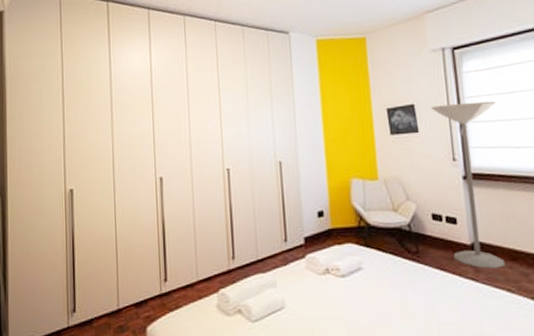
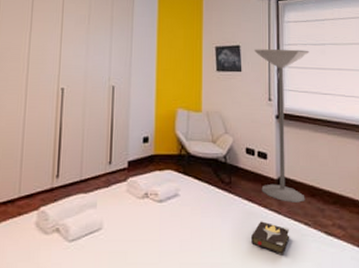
hardback book: none [447,290,492,326] -> present [251,221,290,256]

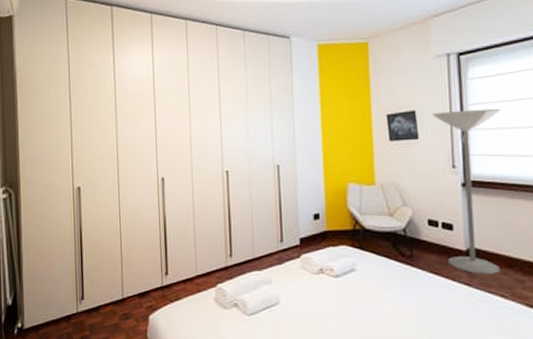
hardback book: present [251,221,290,256] -> none [438,294,484,328]

